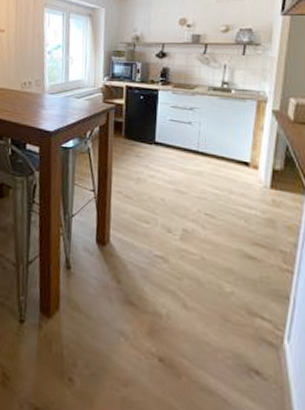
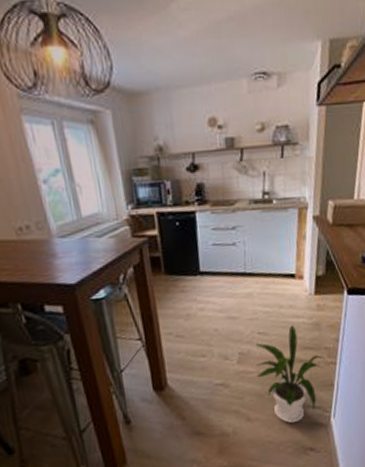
house plant: none [198,214,281,330] -> present [256,325,326,423]

